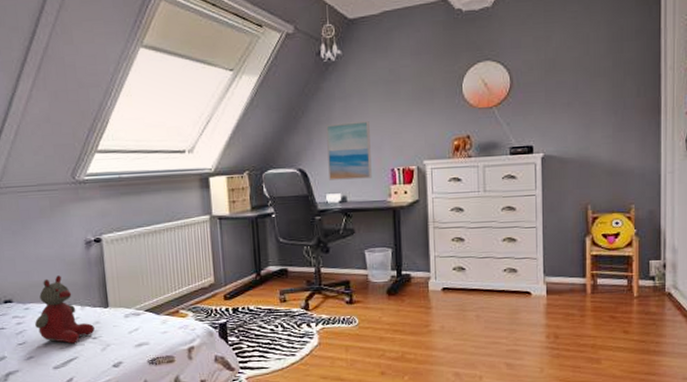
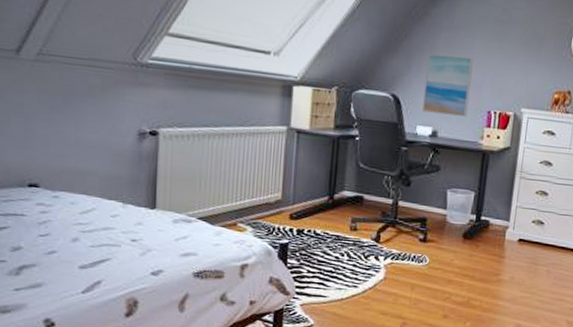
stuffed bear: present [35,275,95,344] -> none [64,165,135,243]

